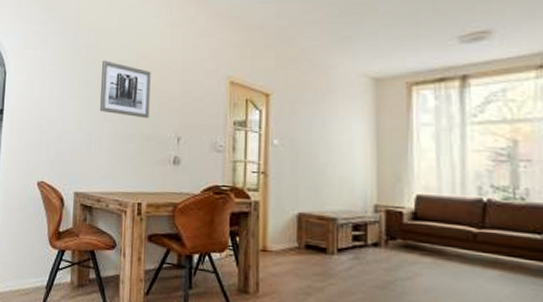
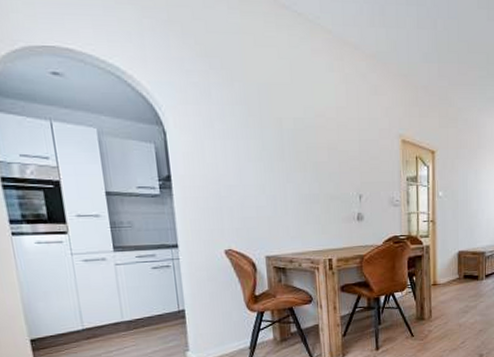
wall art: present [99,61,151,119] -> none [278,119,332,179]

